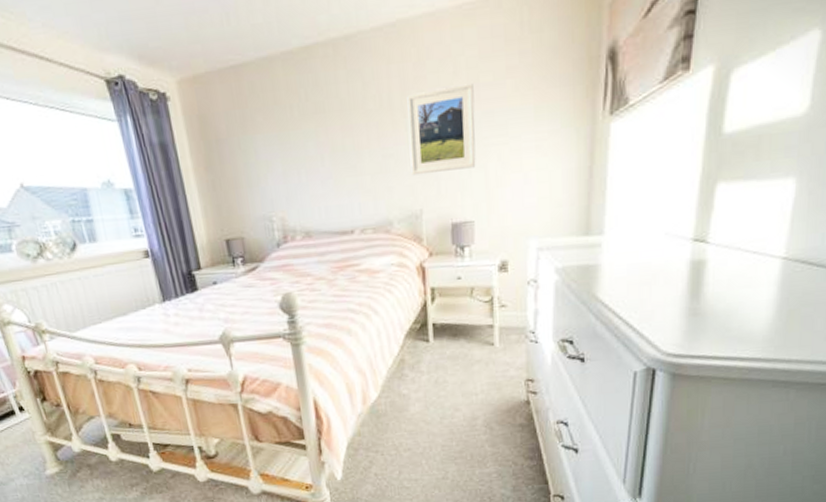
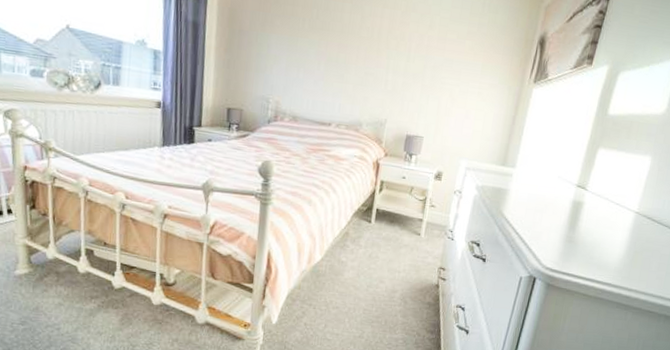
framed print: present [407,83,476,176] -> none [384,33,442,98]

